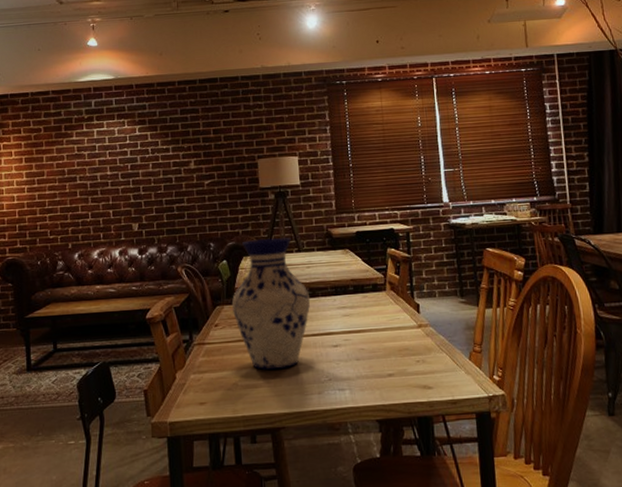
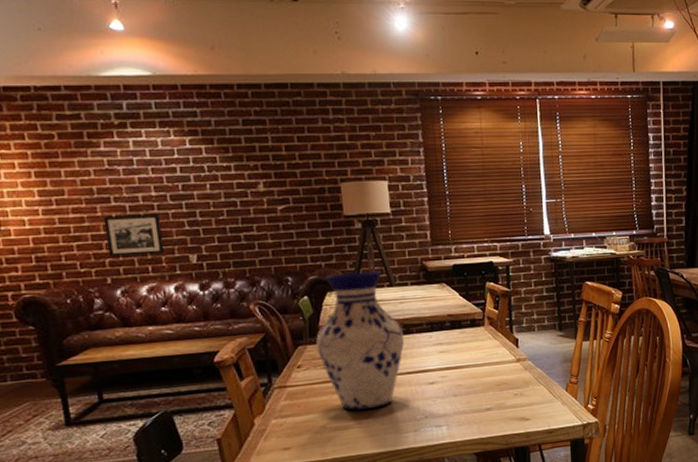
picture frame: none [70,189,114,226] -> present [103,213,165,257]

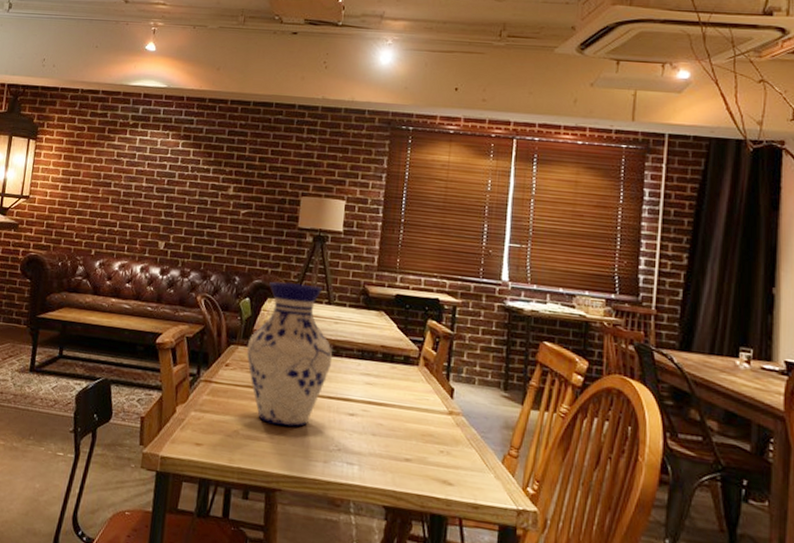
picture frame: present [103,213,165,257] -> none [99,198,145,237]

